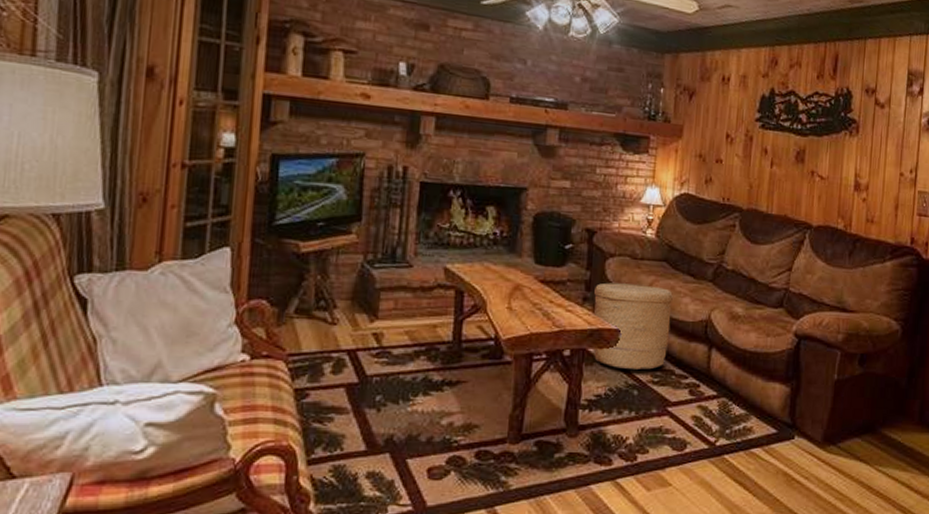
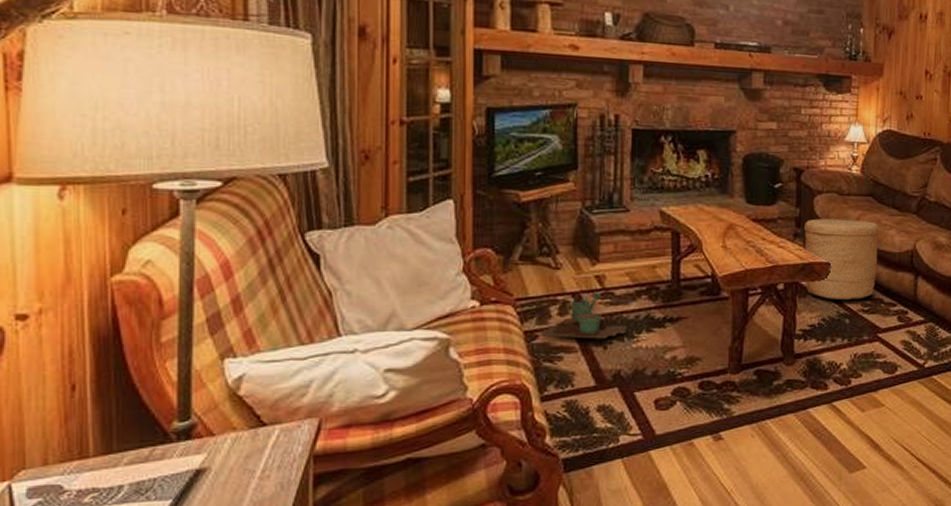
watering can: none [311,350,403,401] -> present [540,292,627,339]

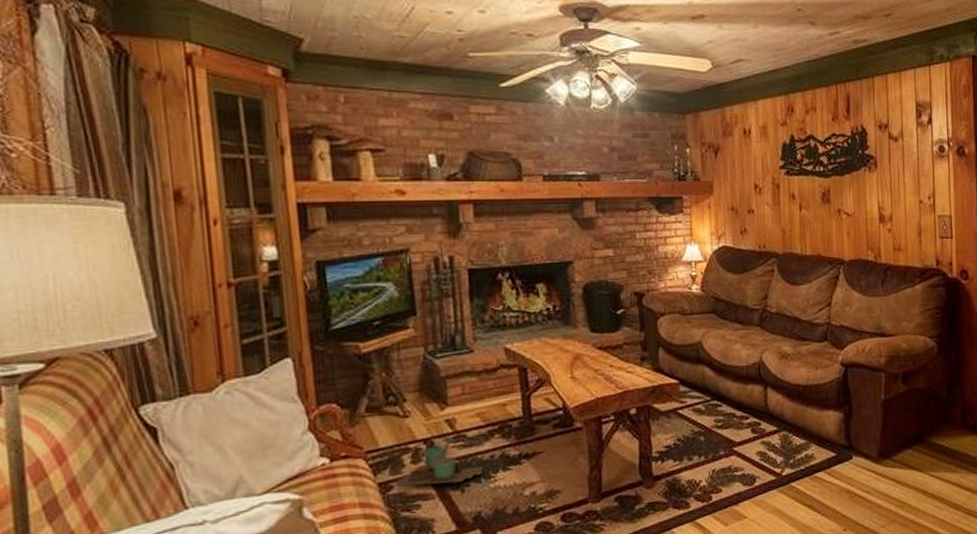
basket: present [804,218,880,299] -> none [650,338,727,419]

